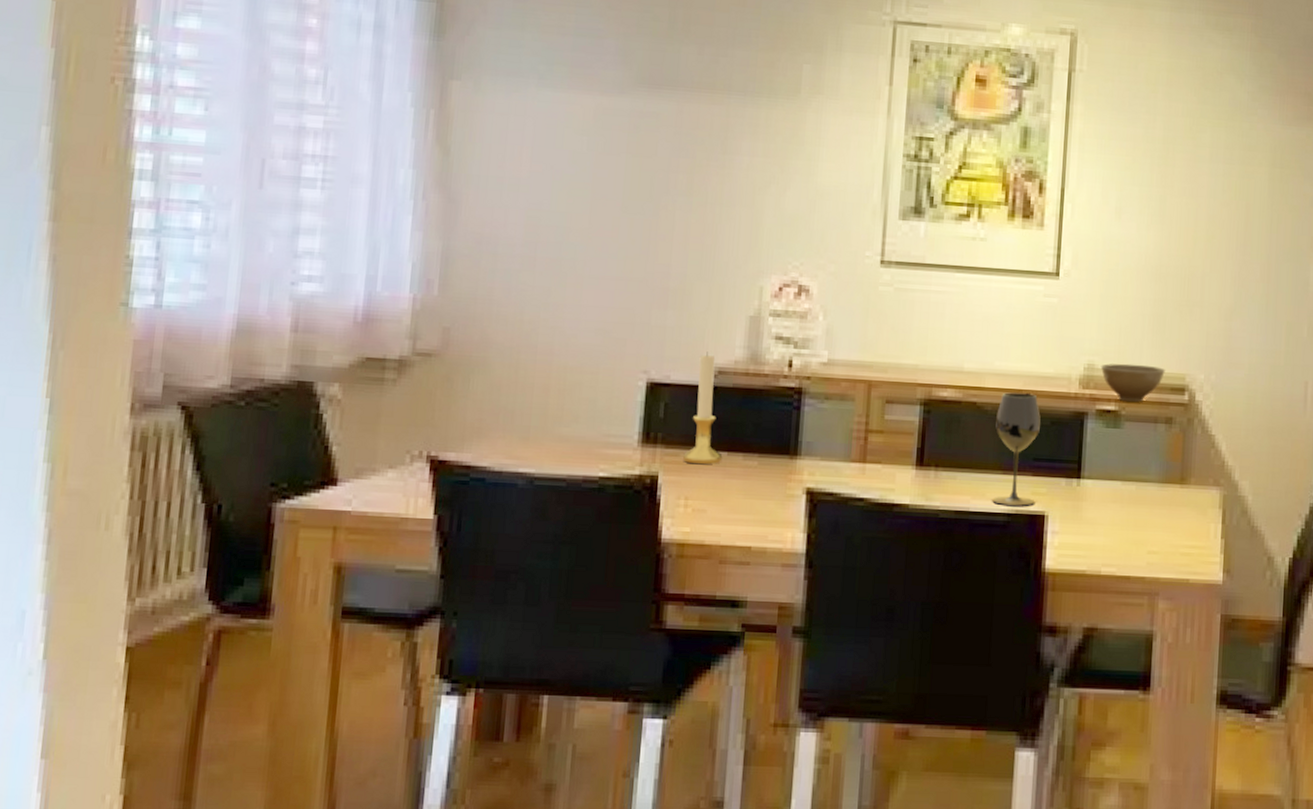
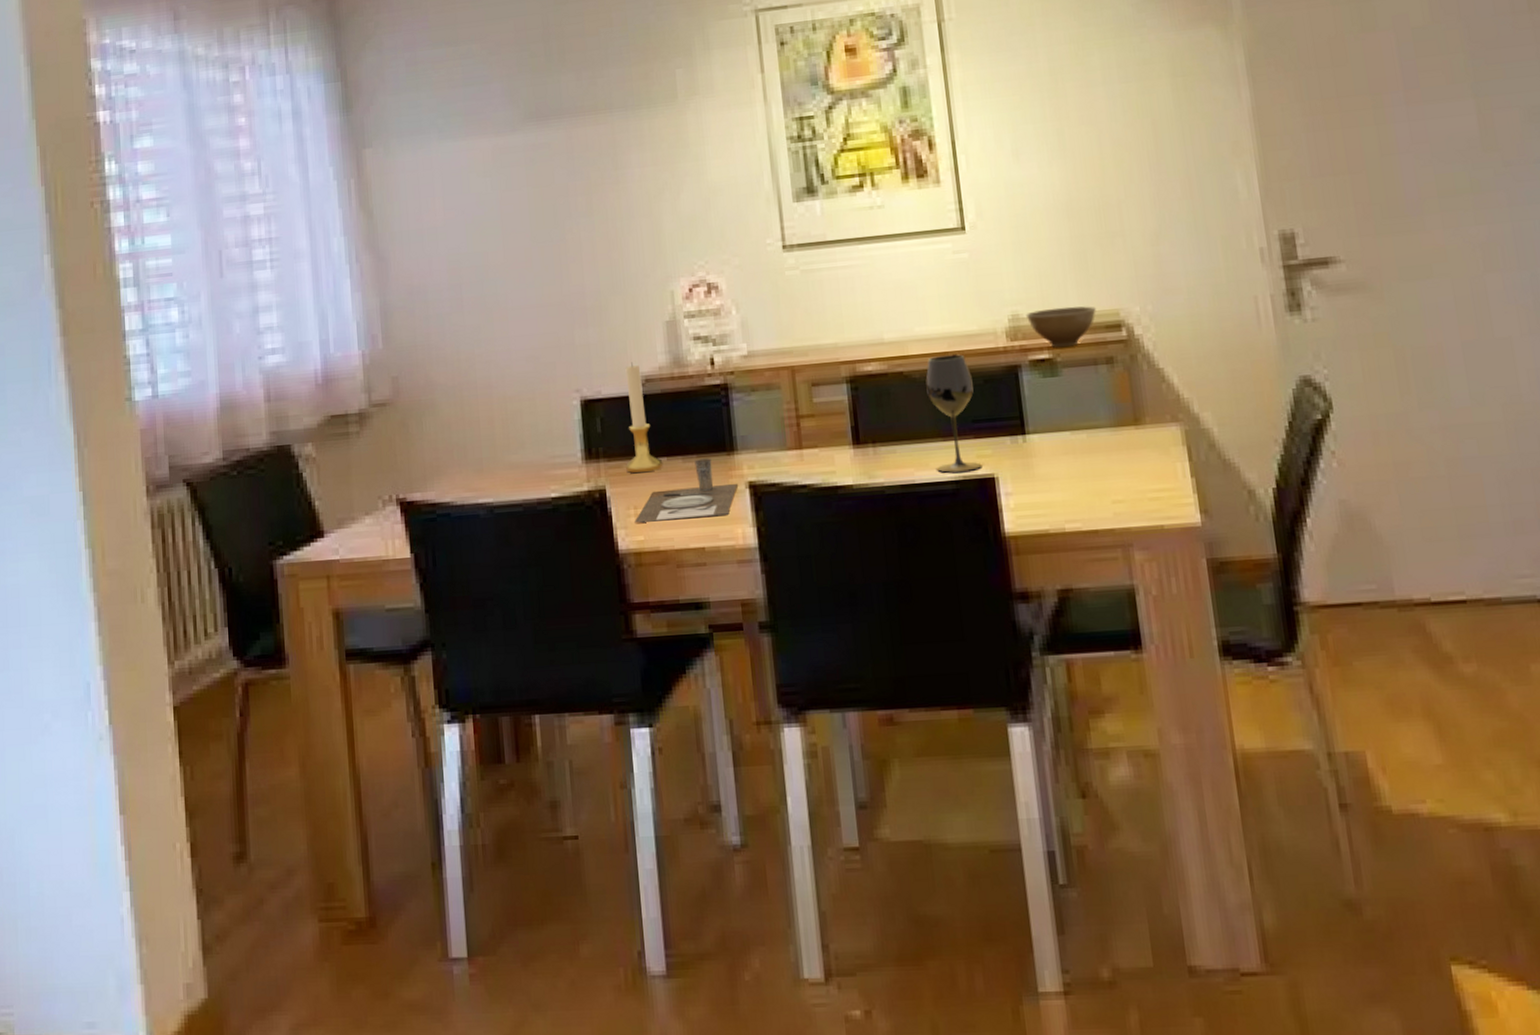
place setting: none [683,458,795,517] -> present [634,458,738,523]

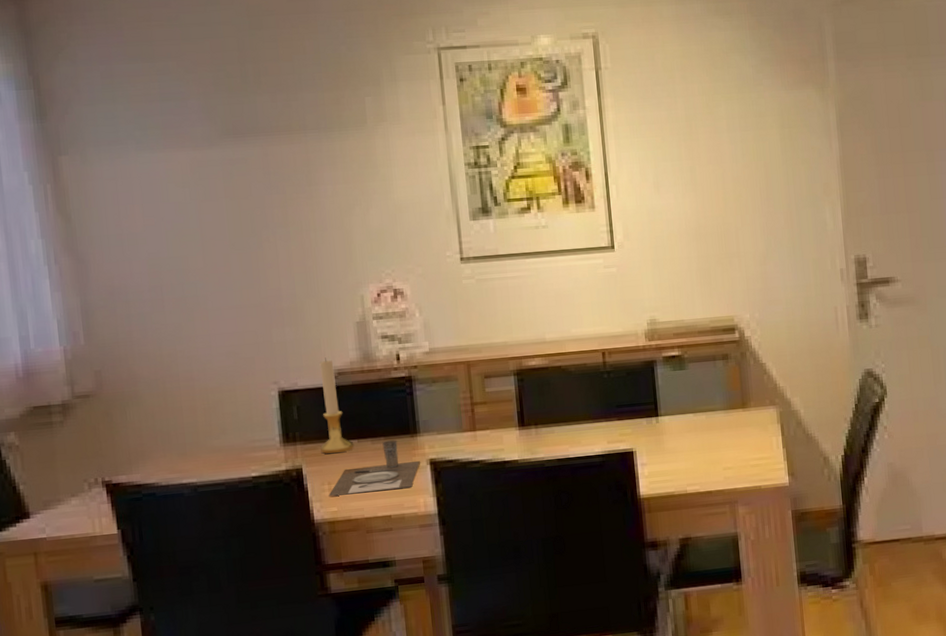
wineglass: present [925,354,982,473] -> none [579,352,624,448]
bowl: present [1025,306,1096,347] -> none [661,313,716,346]

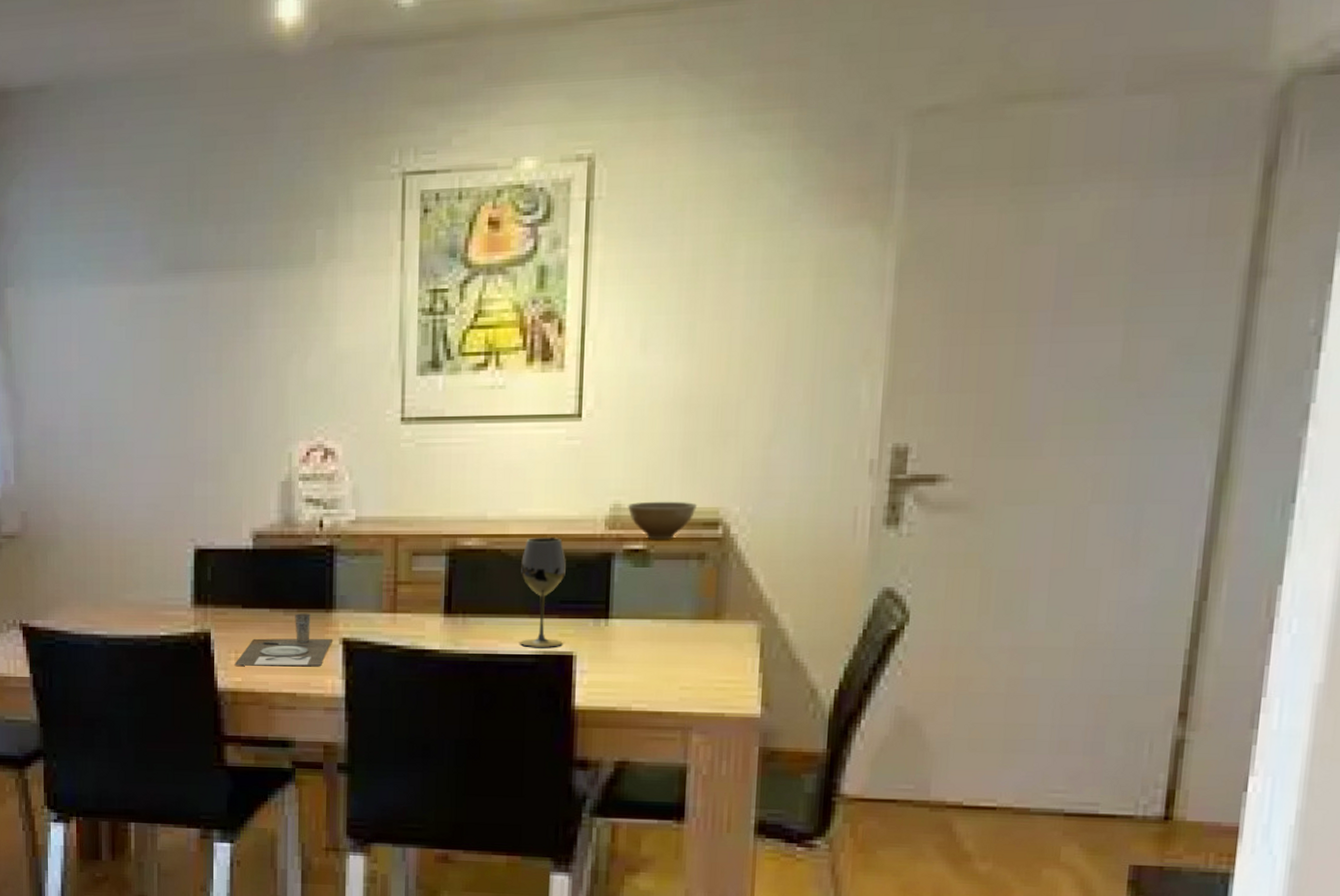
candle holder: present [319,357,355,454] -> none [231,517,266,621]
wineglass: none [579,352,624,448] -> present [520,538,567,647]
bowl: none [661,313,716,346] -> present [627,501,697,539]

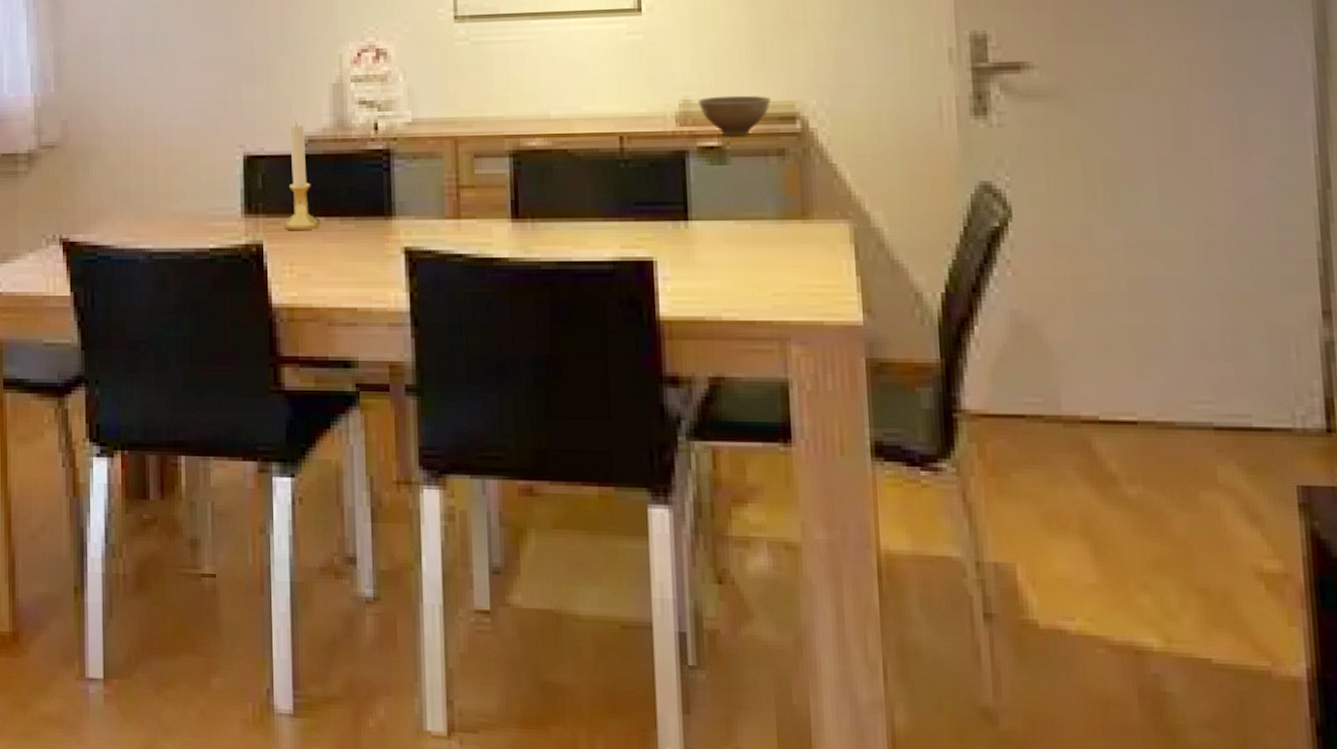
candle holder: none [231,517,266,621] -> present [284,122,321,231]
place setting: present [234,613,332,666] -> none [289,221,393,279]
wineglass: present [520,538,567,647] -> none [589,136,641,253]

